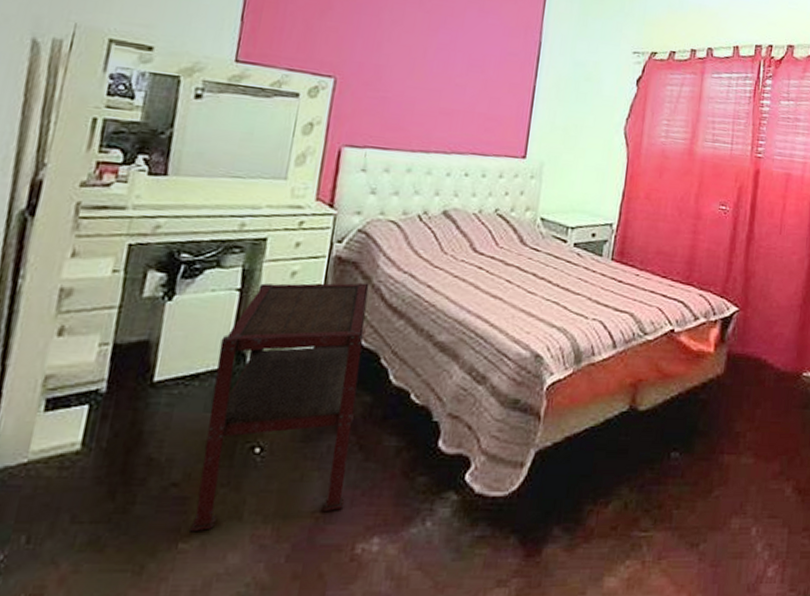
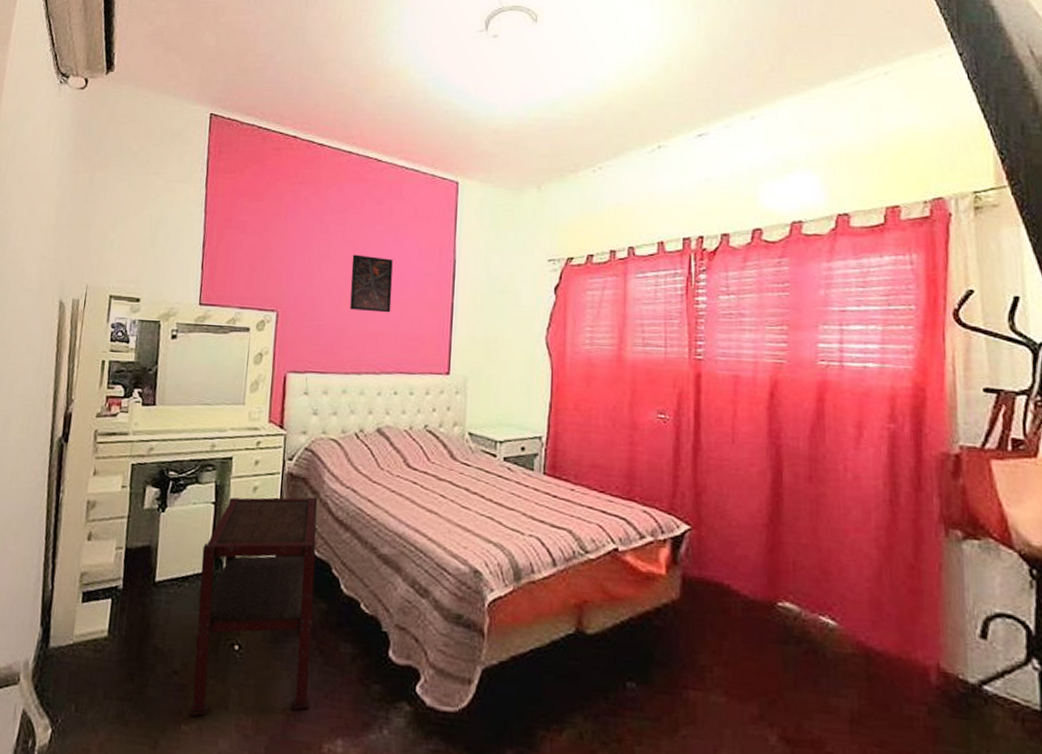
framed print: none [422,24,474,90] -> present [350,254,393,313]

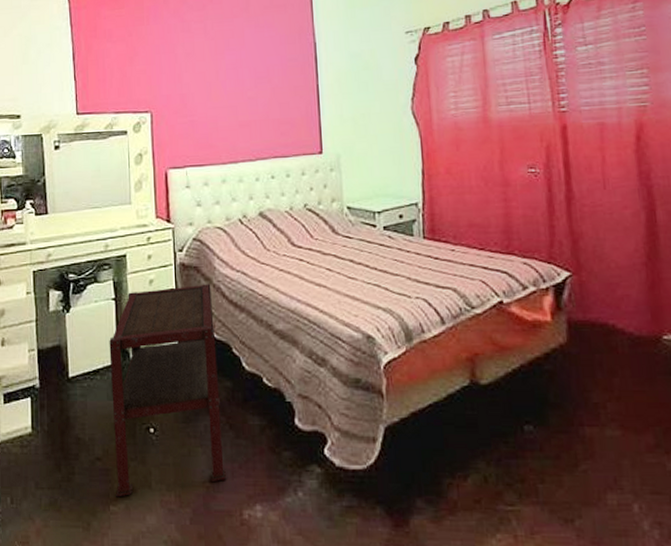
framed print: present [350,254,393,313] -> none [216,48,259,102]

